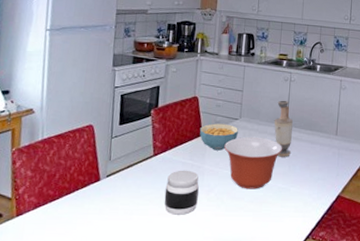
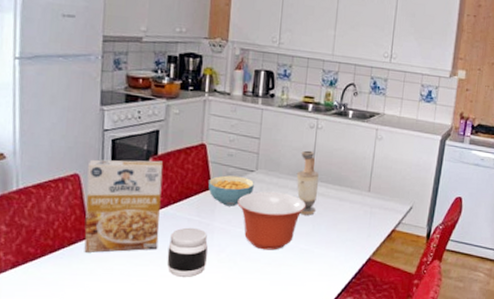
cereal box: none [94,112,162,194] -> present [84,159,163,253]

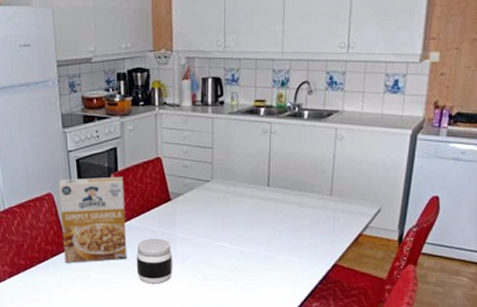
cereal bowl: present [208,175,254,206] -> none [167,187,211,217]
mixing bowl: present [237,191,307,250] -> none [196,200,265,258]
vase: present [296,150,320,215] -> none [252,156,277,222]

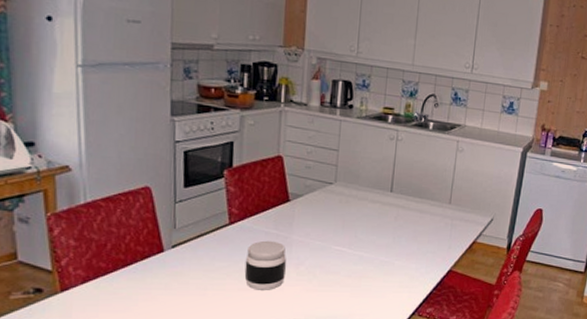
cereal box: present [59,176,127,263] -> none [158,171,238,267]

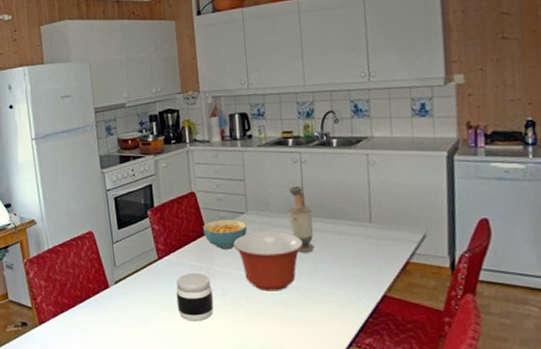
cereal bowl: none [286,188,333,219] -> present [203,219,247,250]
mixing bowl: none [316,203,387,263] -> present [233,231,304,291]
vase: none [376,162,400,228] -> present [287,186,314,253]

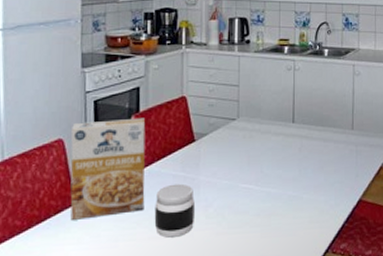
cereal box: none [99,212,167,301] -> present [70,117,146,220]
cereal bowl: present [203,219,247,250] -> none [191,126,237,158]
mixing bowl: present [233,231,304,291] -> none [221,138,291,201]
vase: present [287,186,314,253] -> none [278,93,301,160]

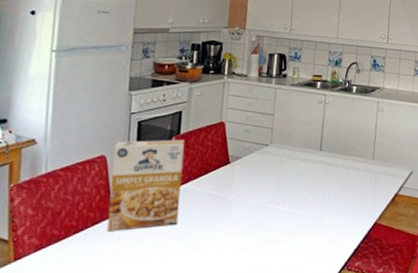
jar: present [154,183,194,238] -> none [186,201,225,251]

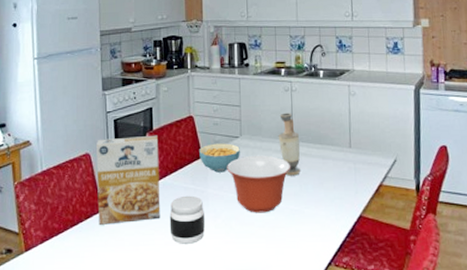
jar: none [186,201,225,251] -> present [169,195,205,244]
cereal bowl: none [226,150,269,179] -> present [199,143,240,173]
mixing bowl: none [253,163,317,220] -> present [227,155,291,213]
vase: none [307,124,328,184] -> present [278,112,301,176]

